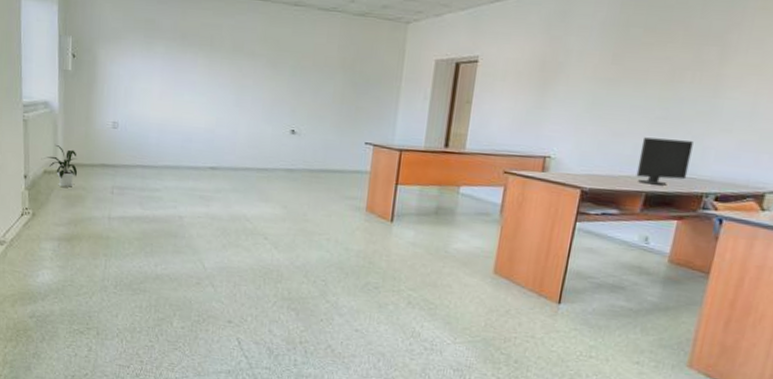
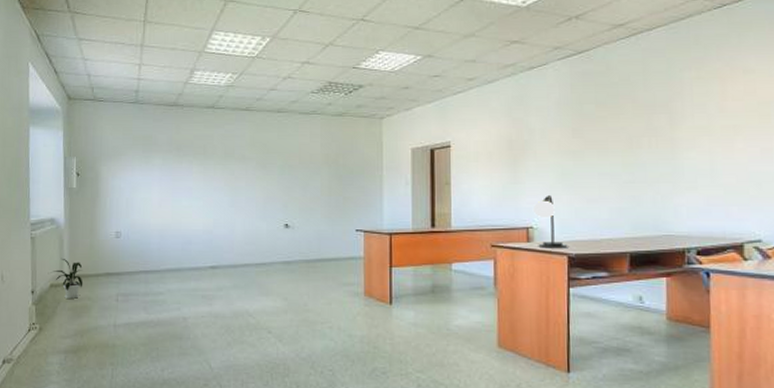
desk lamp: none [552,123,584,182] -> present [532,194,568,249]
computer monitor: present [636,137,693,186] -> none [616,201,665,245]

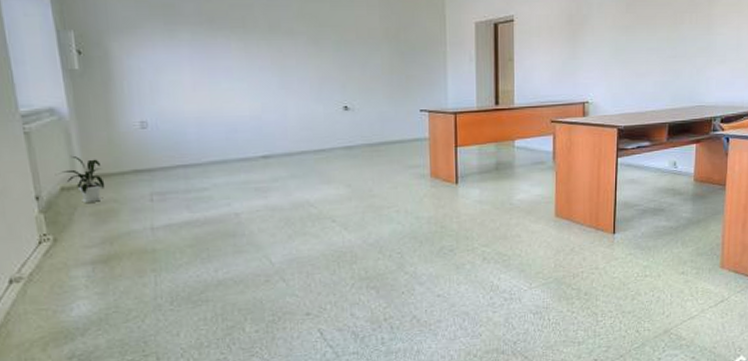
desk lamp: present [532,194,568,249] -> none [589,69,618,122]

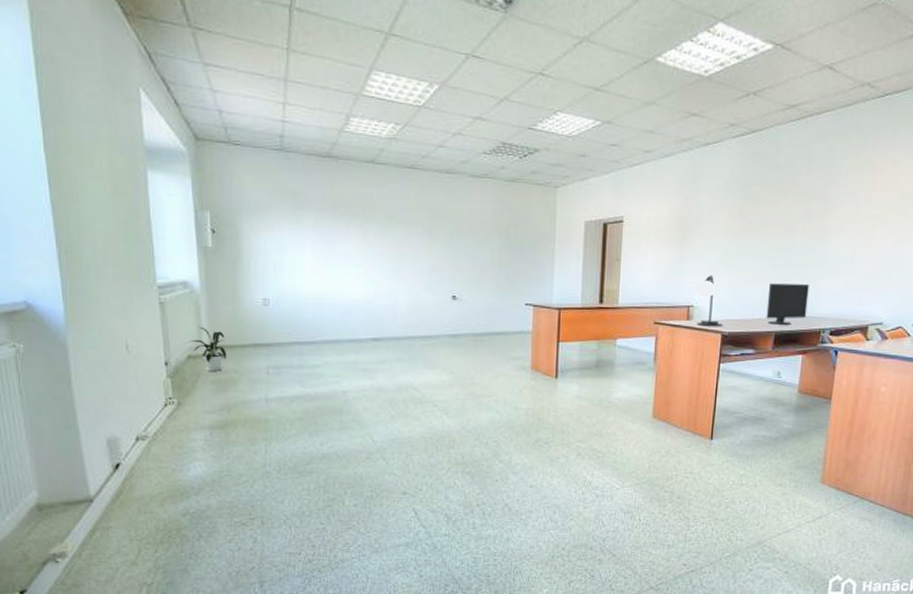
desk lamp: none [589,69,618,122] -> present [695,274,723,327]
computer monitor: none [659,74,699,116] -> present [766,283,809,325]

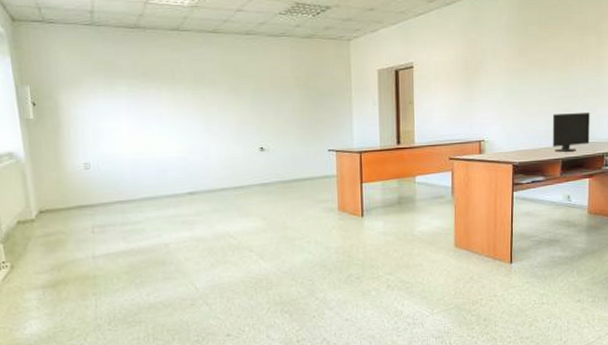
house plant: present [183,326,227,372] -> none [12,193,54,236]
desk lamp: present [695,274,723,327] -> none [484,110,513,159]

